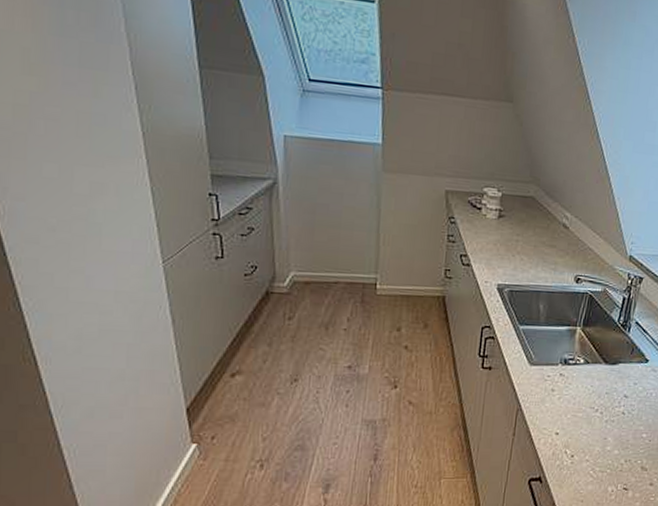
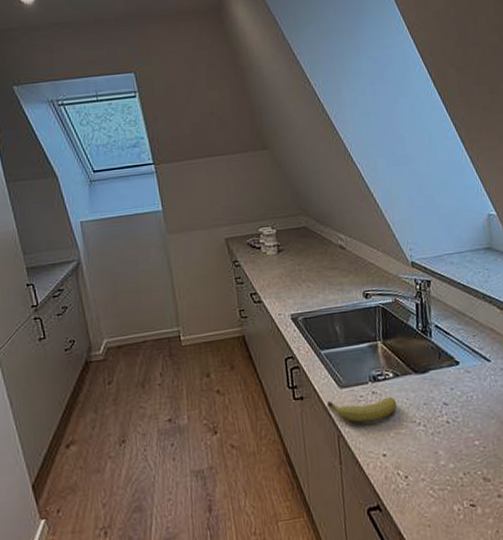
fruit: none [513,376,581,401] -> present [327,396,398,423]

